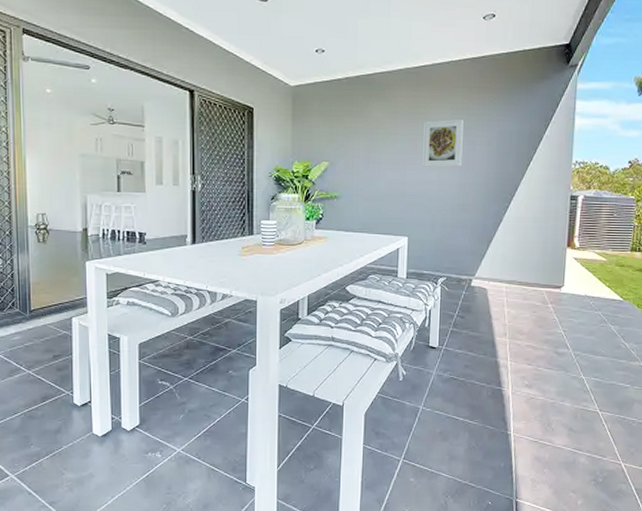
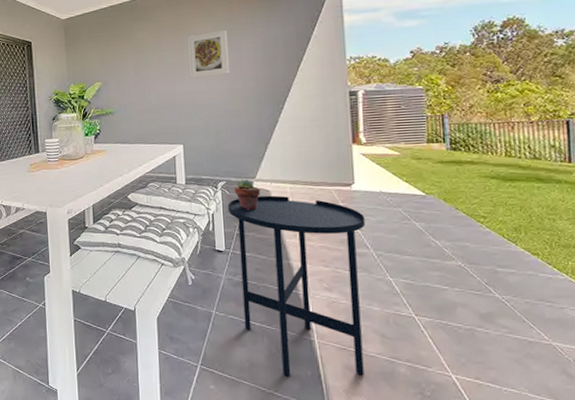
side table: none [445,294,569,468] -> present [227,195,366,377]
potted succulent: none [453,276,478,308] -> present [234,179,260,210]

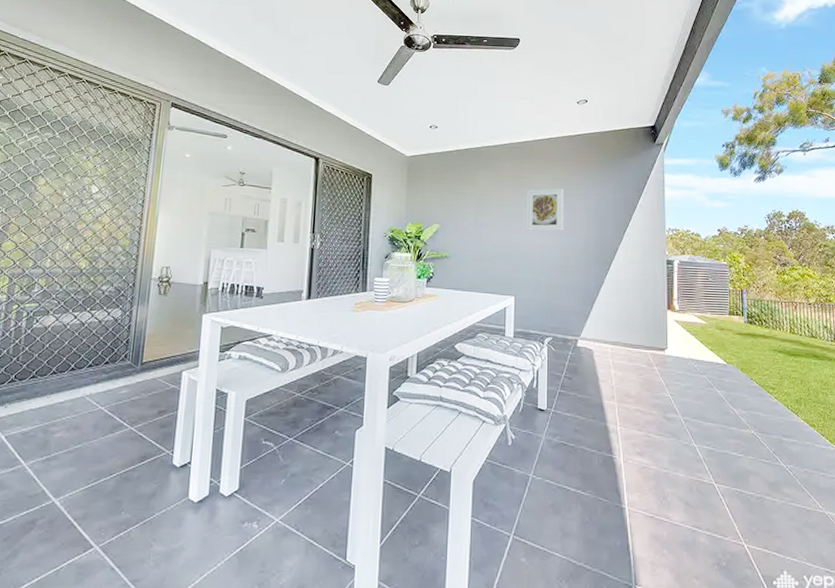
side table: present [227,195,366,377] -> none [552,354,676,547]
potted succulent: present [234,179,260,210] -> none [560,336,584,369]

